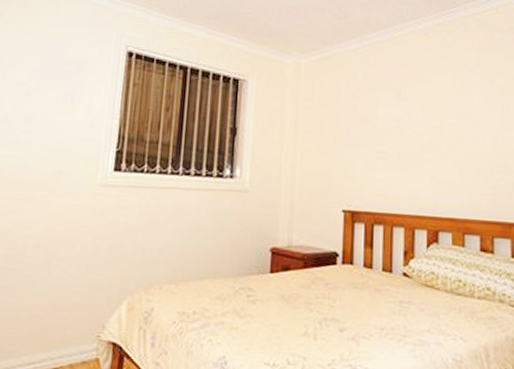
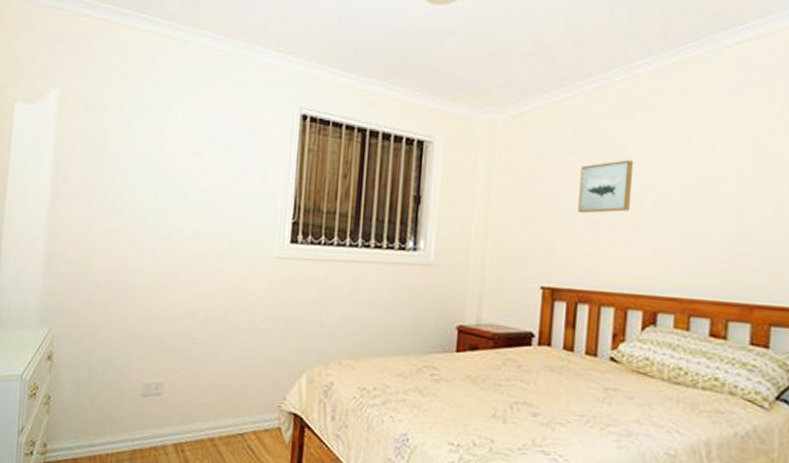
wall art: none [370,100,413,146] -> present [578,160,634,214]

